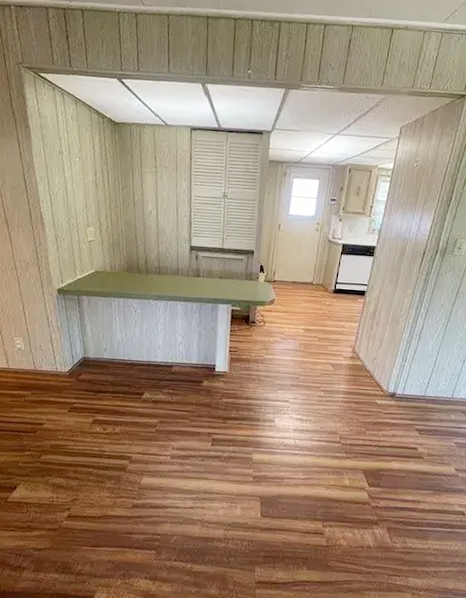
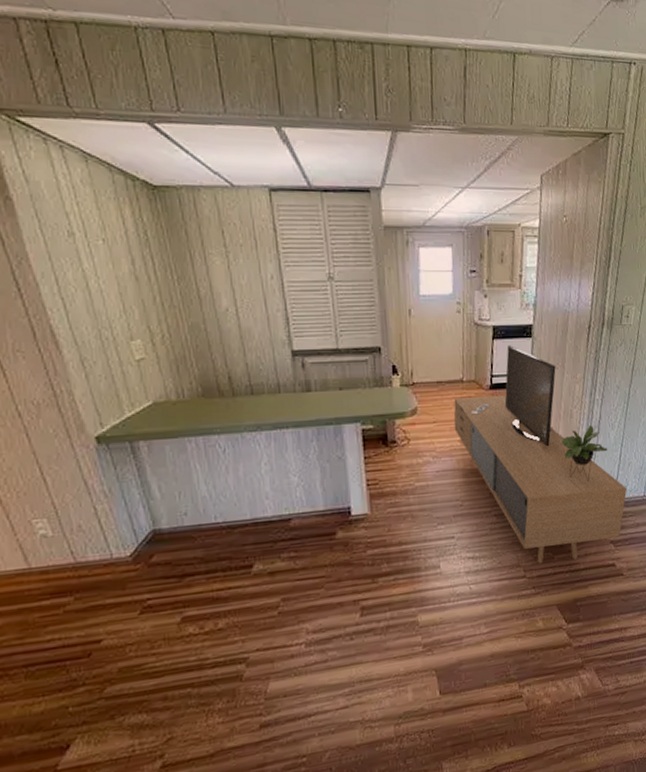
media console: none [300,260,438,438] -> present [453,345,628,564]

